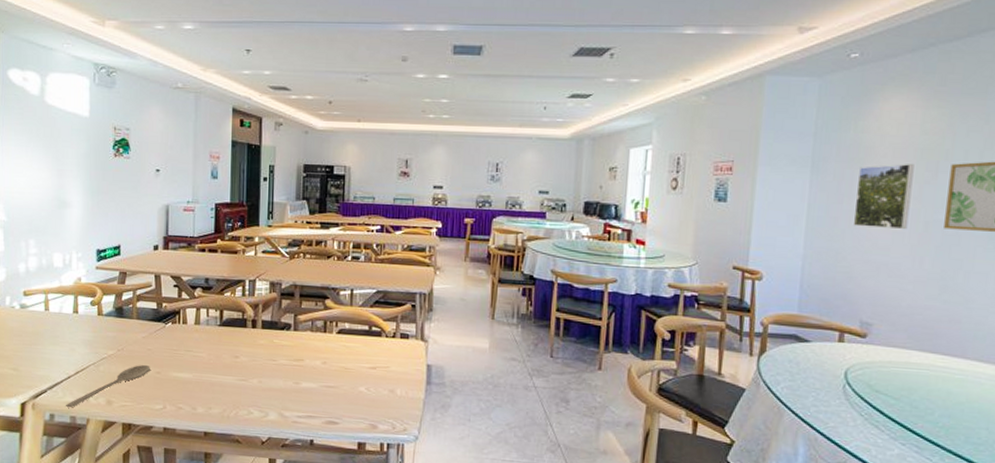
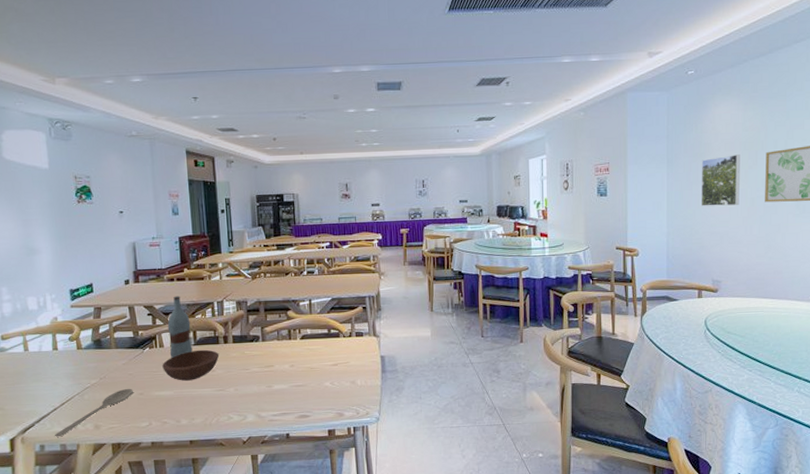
bowl: none [183,331,245,365] -> present [162,349,219,381]
bottle: none [192,268,218,337] -> present [167,296,193,358]

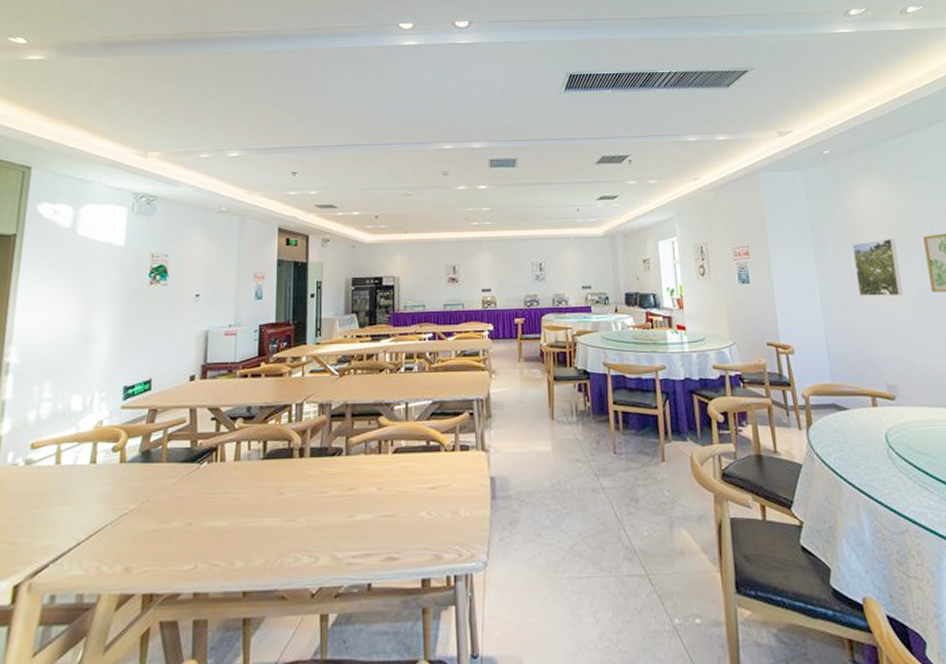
wooden spoon: present [55,389,133,437] -> none [72,517,180,584]
bowl: present [162,349,219,381] -> none [220,465,291,507]
bottle: present [167,296,193,358] -> none [231,396,261,476]

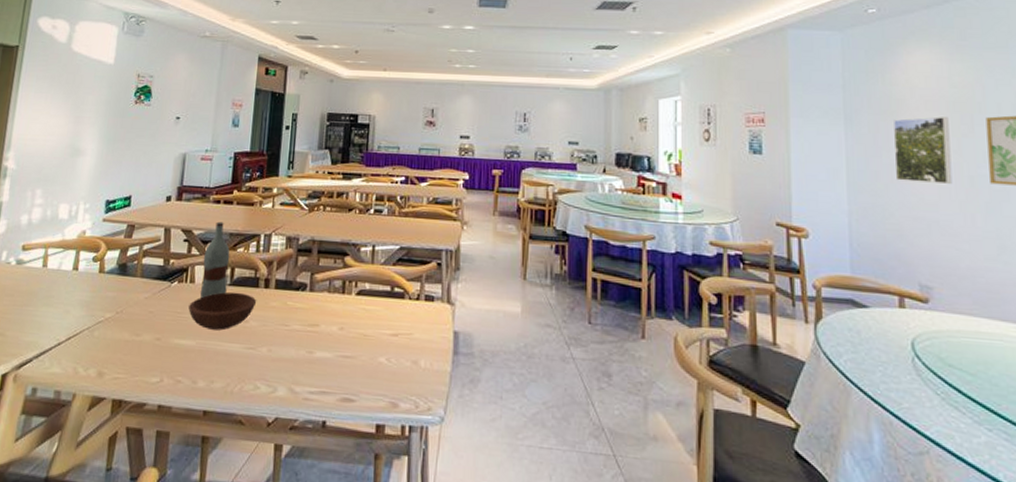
bowl: none [220,465,291,507] -> present [188,292,256,331]
bottle: none [231,396,261,476] -> present [200,221,230,298]

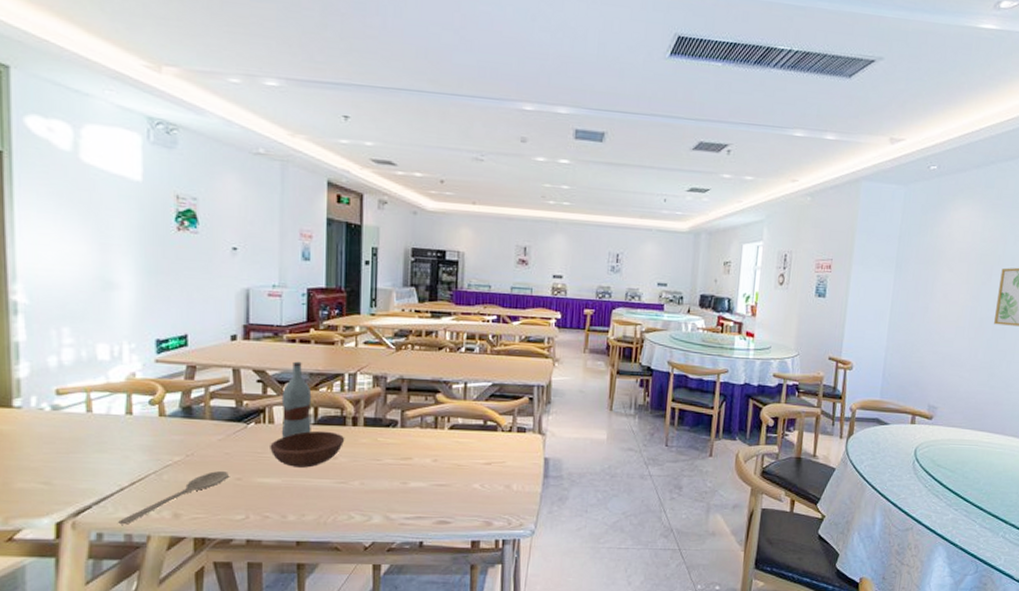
wooden spoon: none [51,330,150,381] -> present [118,471,229,525]
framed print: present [894,116,953,184] -> none [926,267,975,324]

